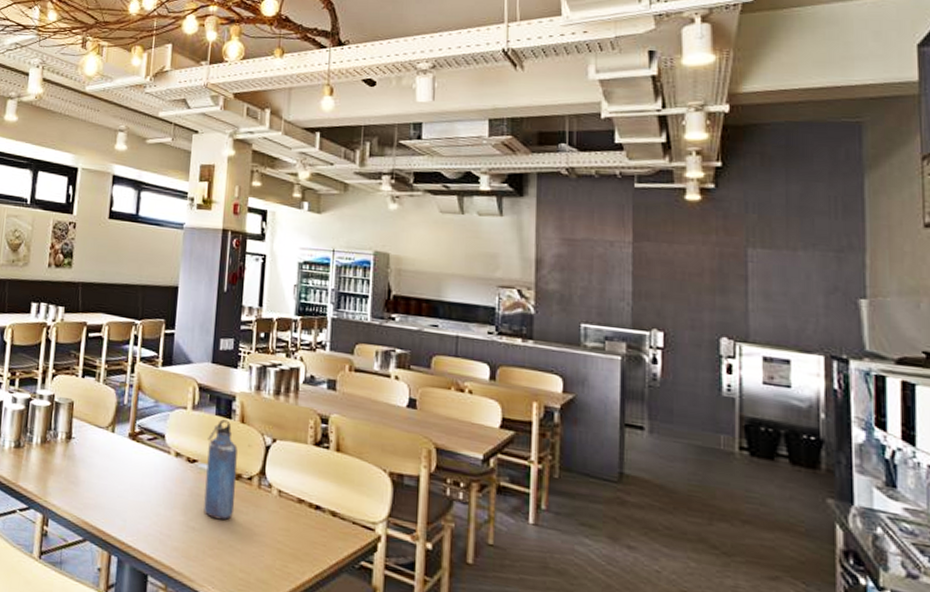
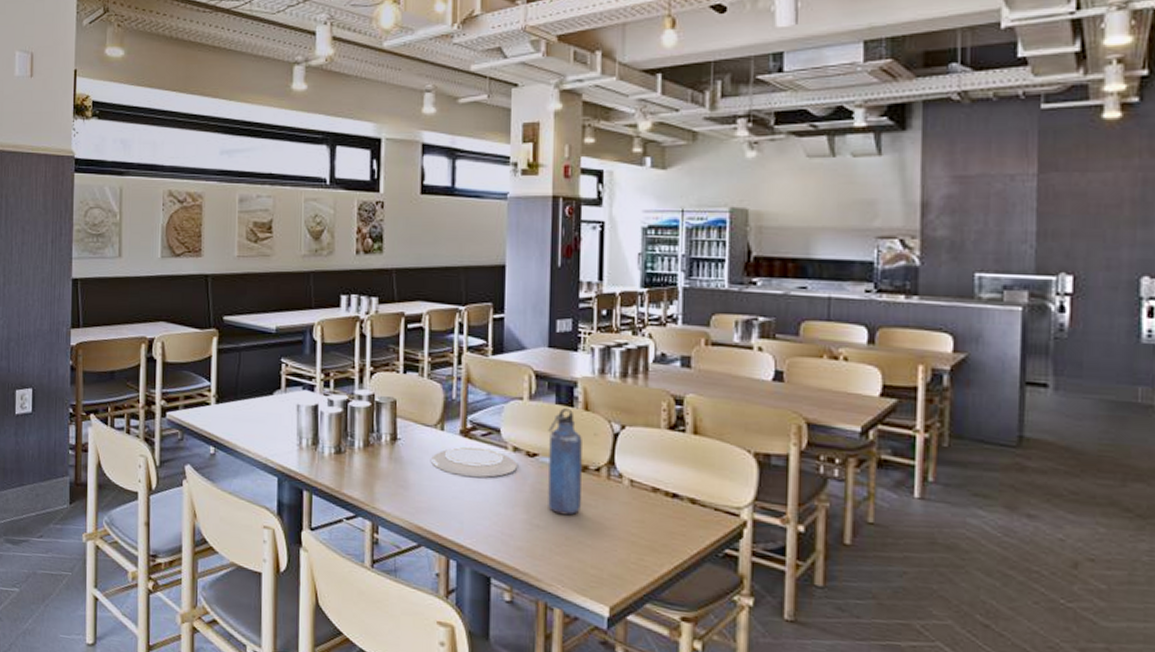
plate: none [100,449,178,480] -> present [430,446,517,478]

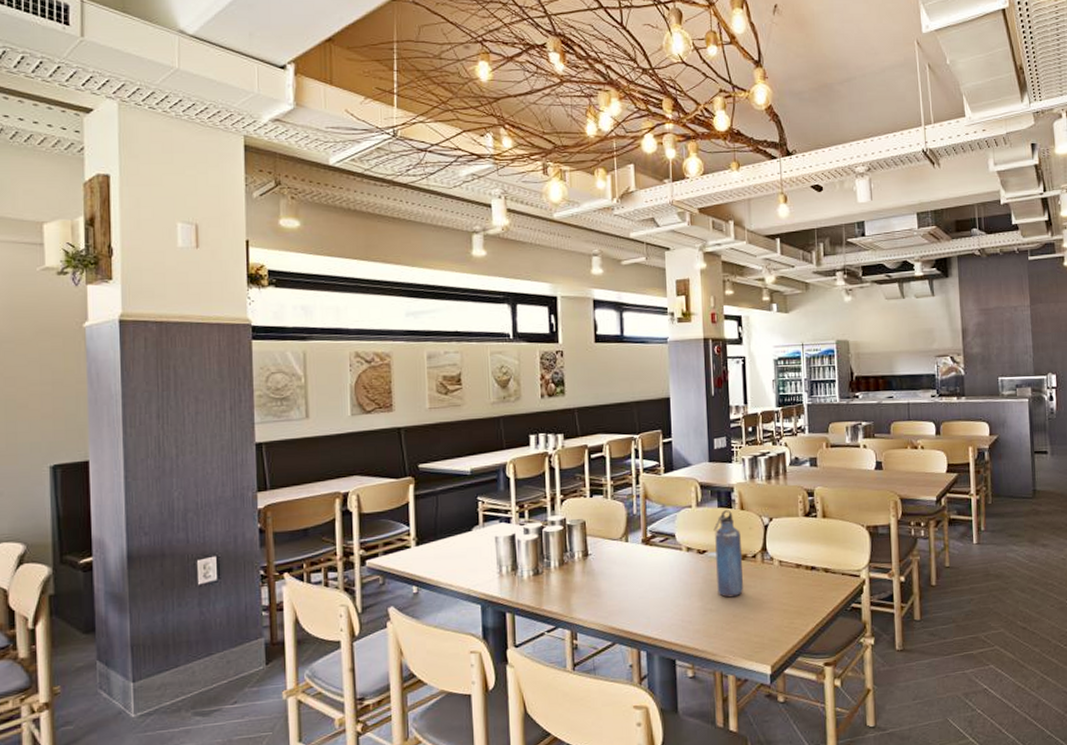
plate: present [430,446,517,478] -> none [618,551,691,579]

